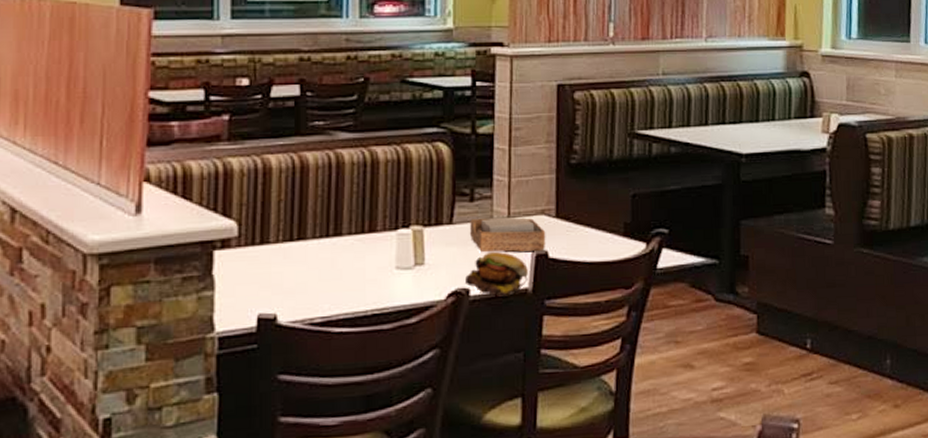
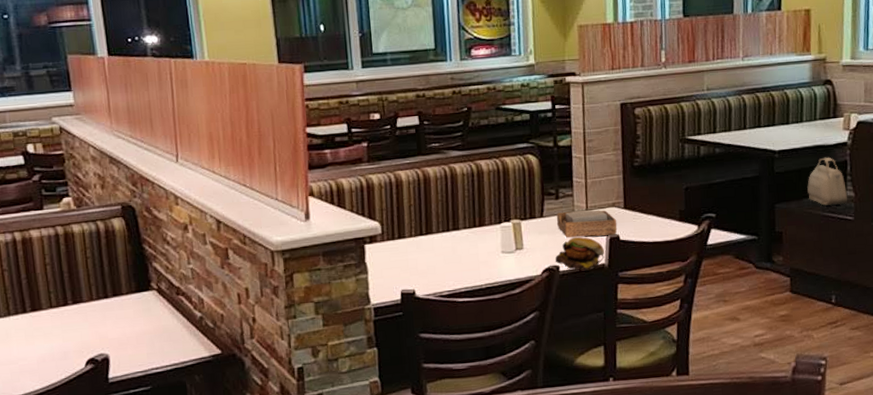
handbag: none [779,165,827,225] -> present [807,157,848,206]

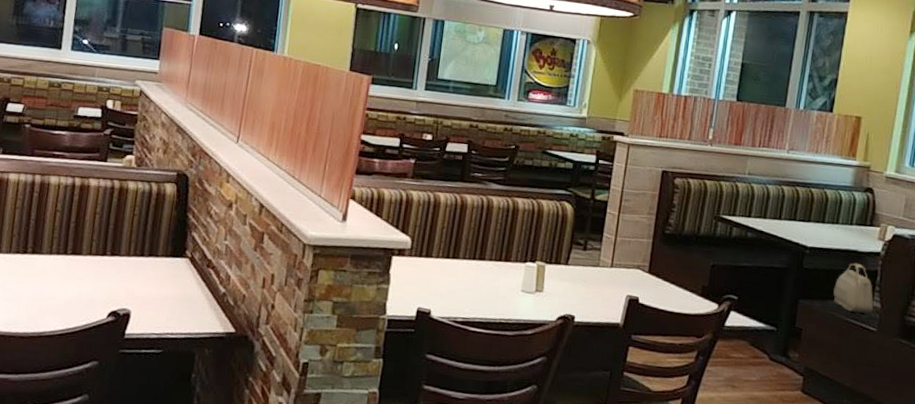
burger: present [555,236,604,271] -> none [571,290,622,327]
napkin holder: present [556,209,618,238] -> none [579,264,639,298]

